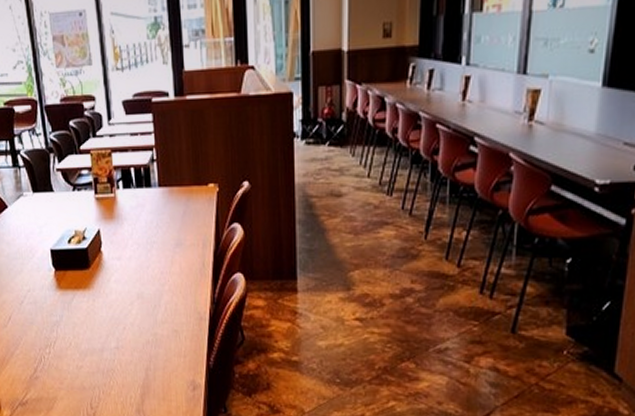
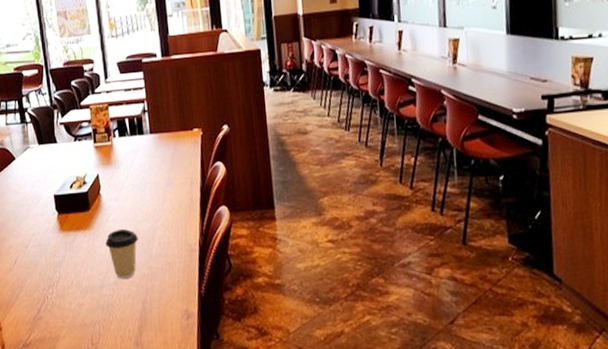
coffee cup: none [106,290,142,344] -> present [105,228,138,279]

